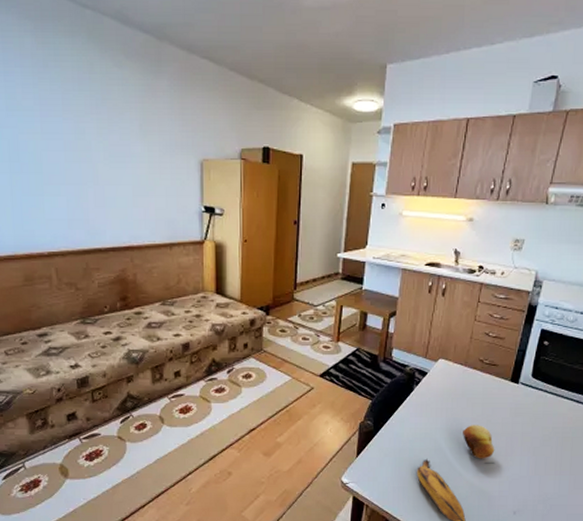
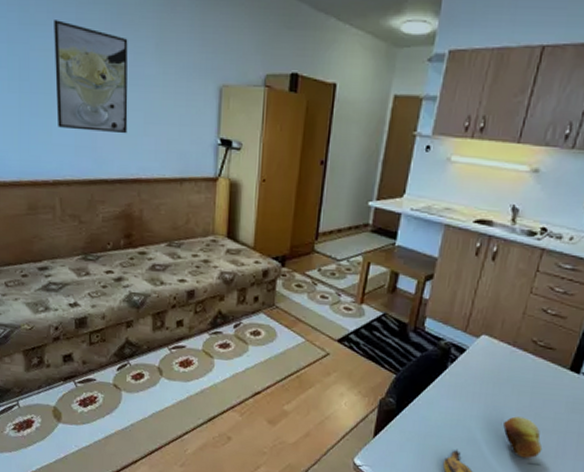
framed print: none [41,106,118,207] -> present [54,20,128,134]

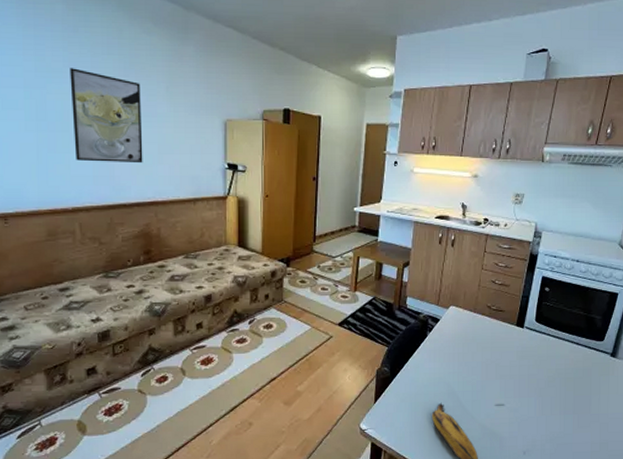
fruit: present [503,416,543,459] -> none [474,368,504,402]

